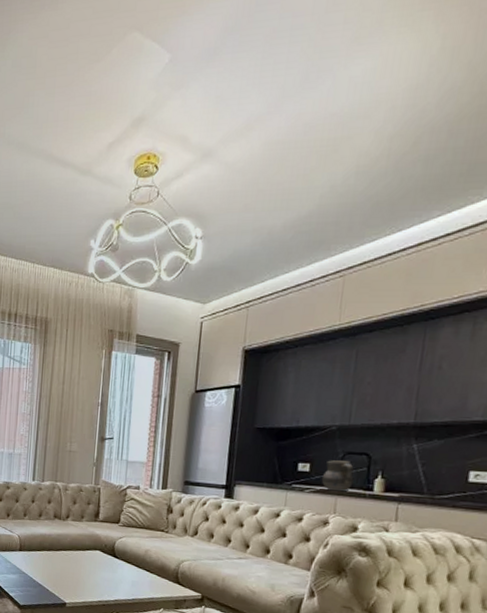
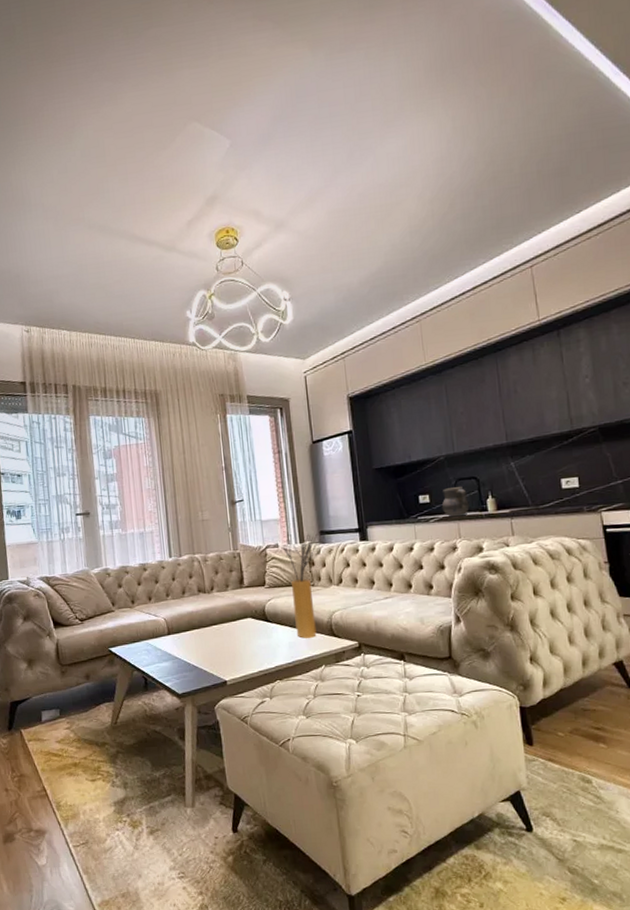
vase: none [141,479,182,581] -> present [283,533,319,638]

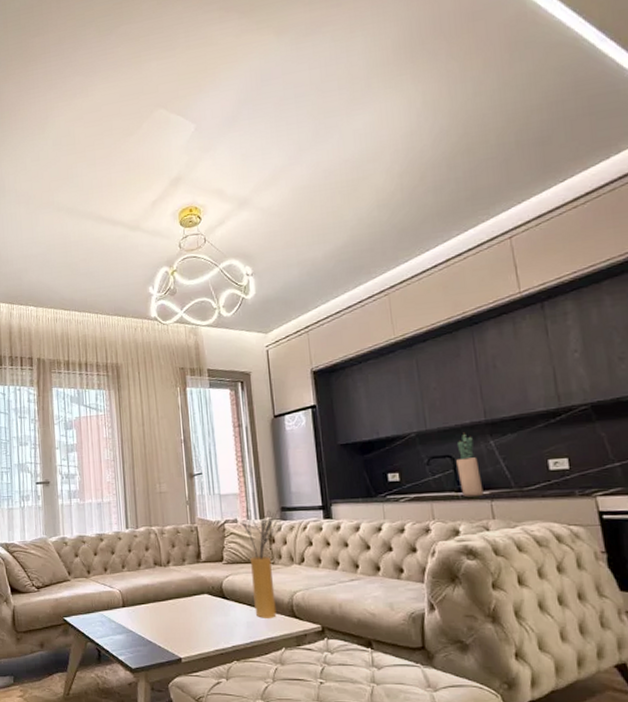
ceramic jug: present [441,487,470,517] -> none [412,465,444,497]
vase: none [481,455,505,517] -> present [456,432,484,498]

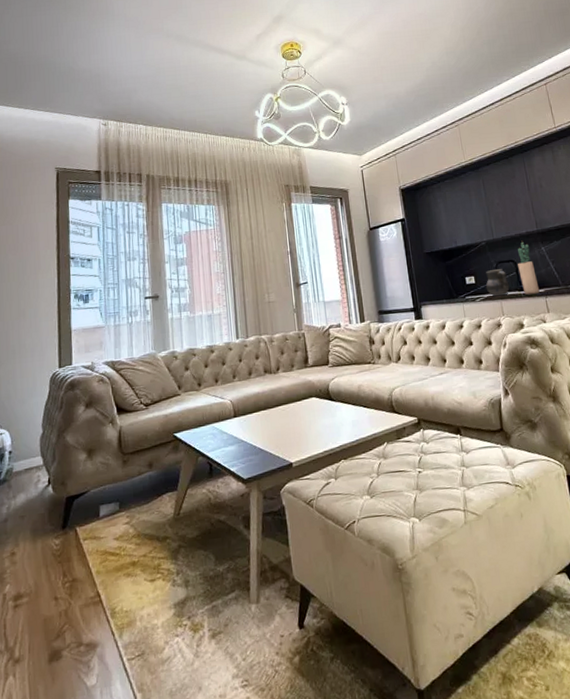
vase: present [242,509,279,618] -> none [345,313,378,416]
ceramic jug: none [412,465,444,497] -> present [485,269,510,297]

